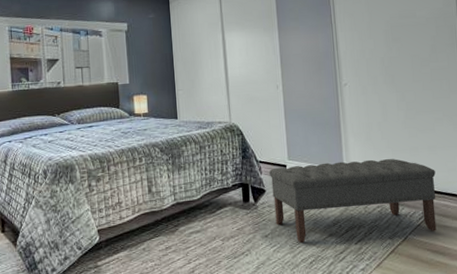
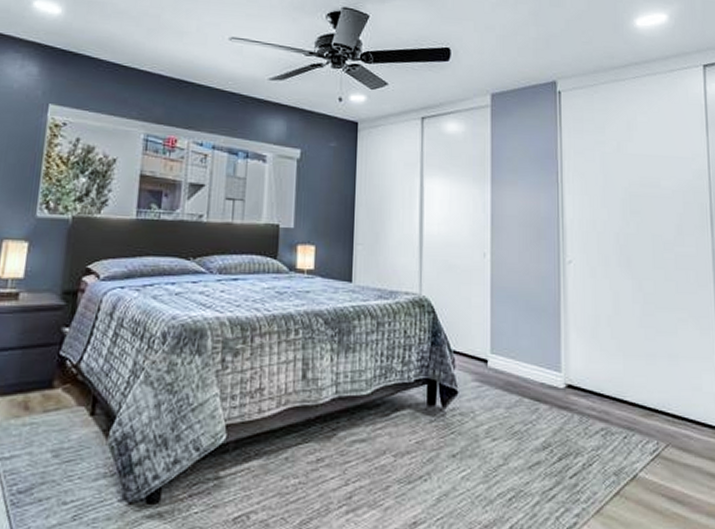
bench: present [269,159,437,243] -> none [465,362,676,470]

